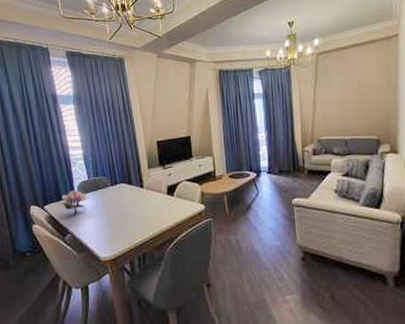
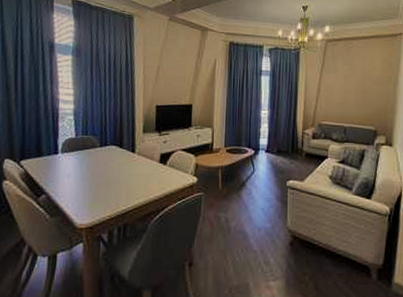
flower: present [58,190,90,215] -> none [37,147,74,174]

